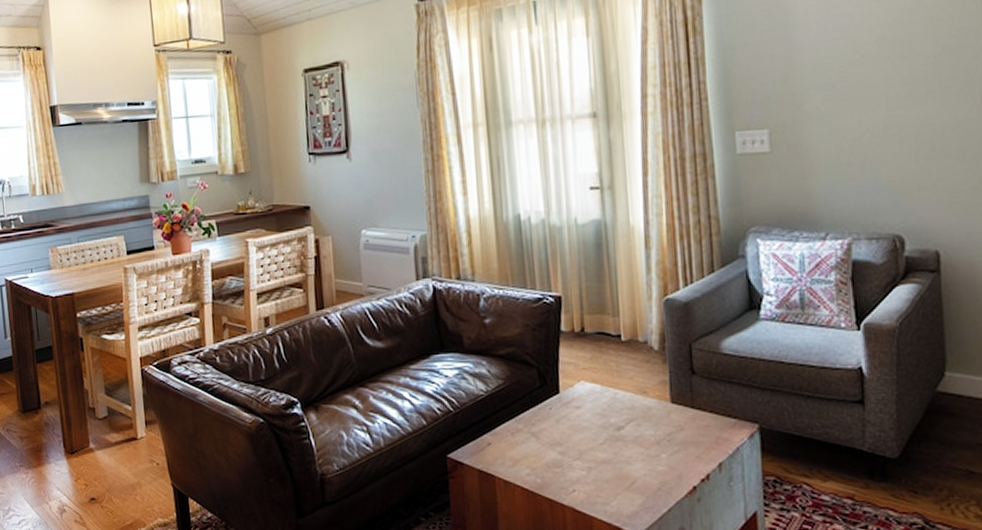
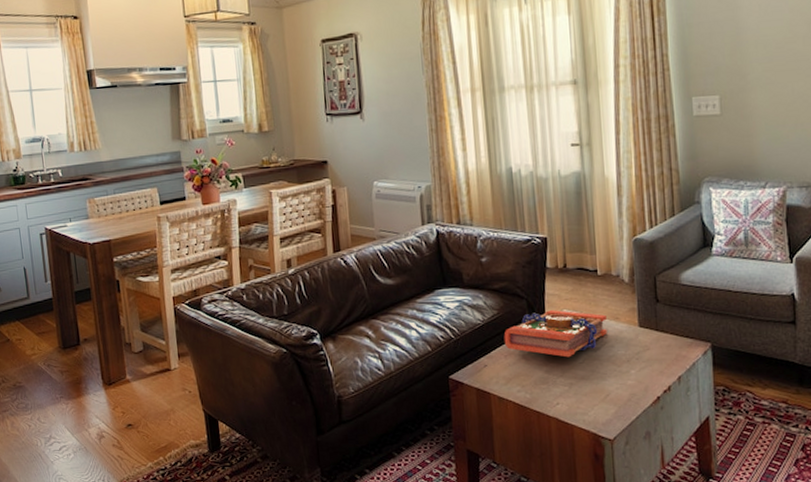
book: none [510,381,633,437] -> present [504,310,608,358]

